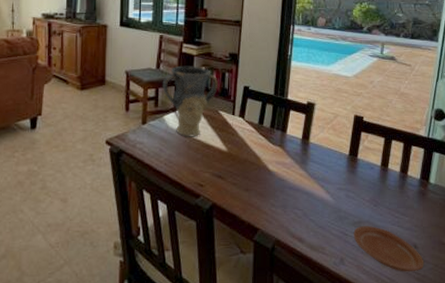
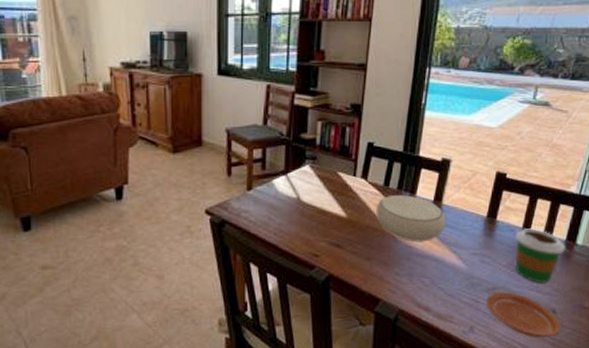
vase: present [162,65,218,137] -> none [270,120,337,203]
bowl: none [252,133,314,176] -> present [375,195,446,242]
coffee cup: none [376,167,420,219] -> present [515,228,565,283]

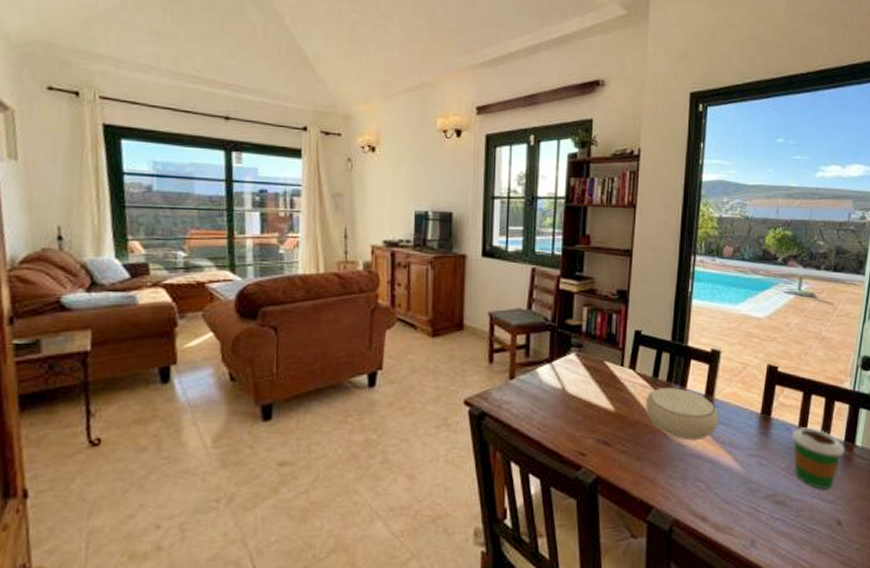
plate: present [486,292,562,338] -> none [766,499,850,555]

